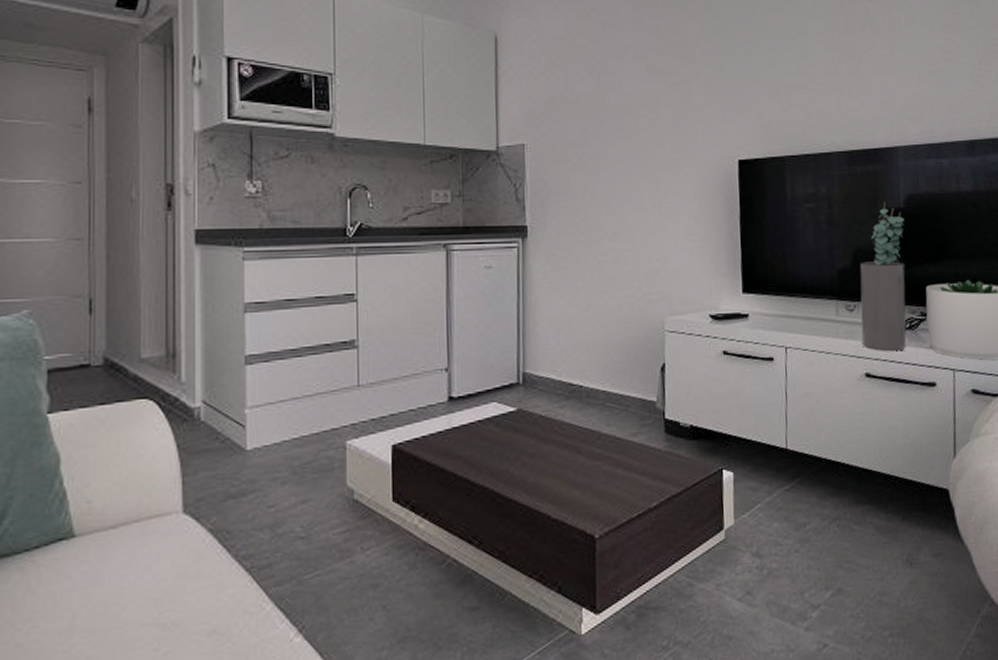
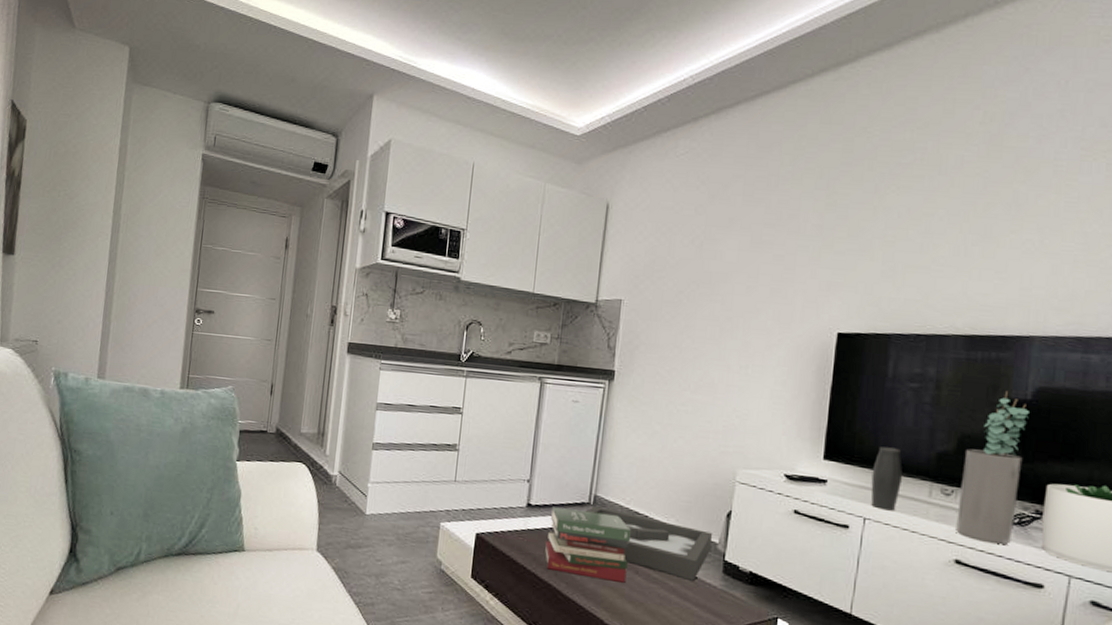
books: none [474,391,569,472] -> present [544,507,632,583]
decorative tray: none [514,385,650,450] -> present [585,506,713,582]
vase: none [786,271,813,336] -> present [870,446,903,511]

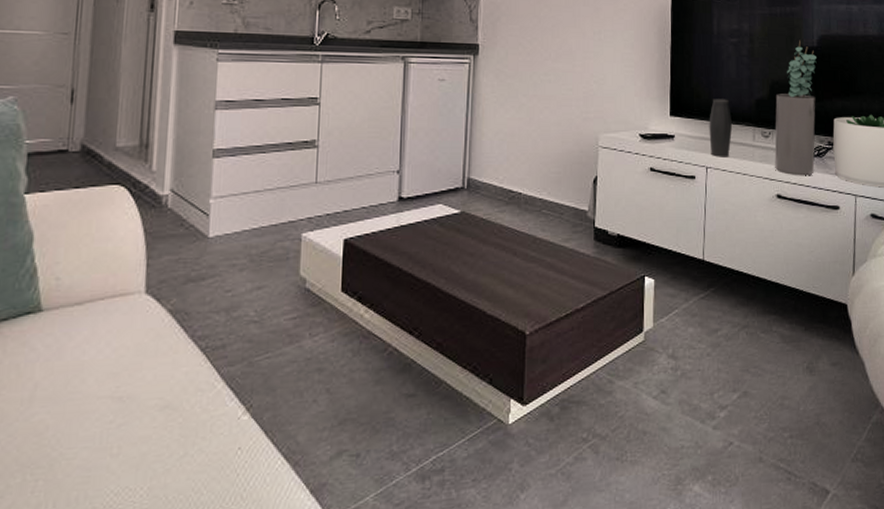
books: present [544,507,632,583] -> none [419,196,507,268]
decorative tray: present [585,506,713,582] -> none [459,190,583,254]

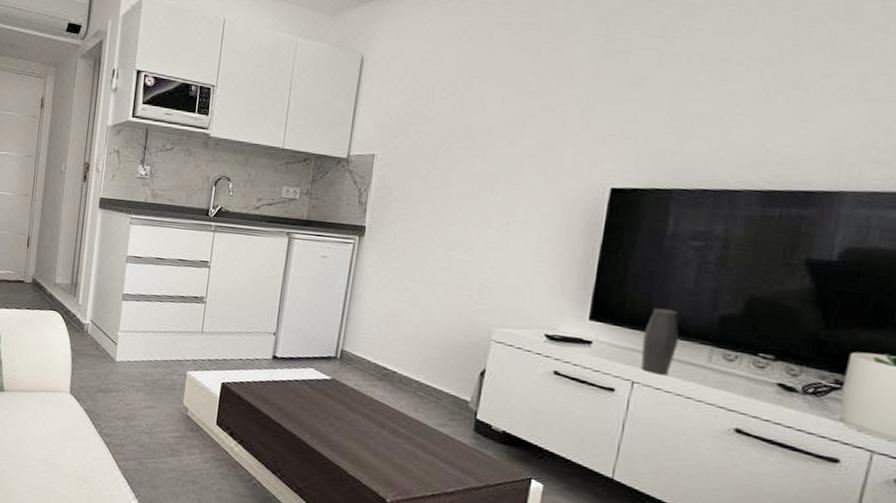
vase: present [774,40,817,176] -> none [738,250,834,416]

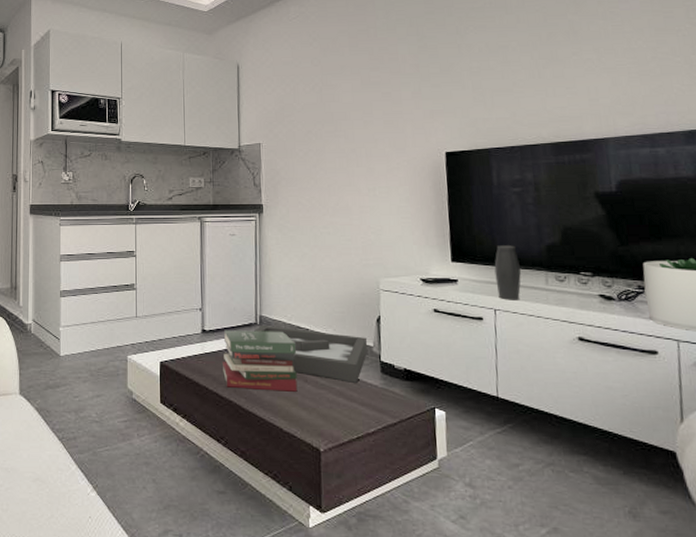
books: none [288,359,379,437] -> present [221,330,298,392]
decorative tray: none [331,360,465,439] -> present [253,326,368,384]

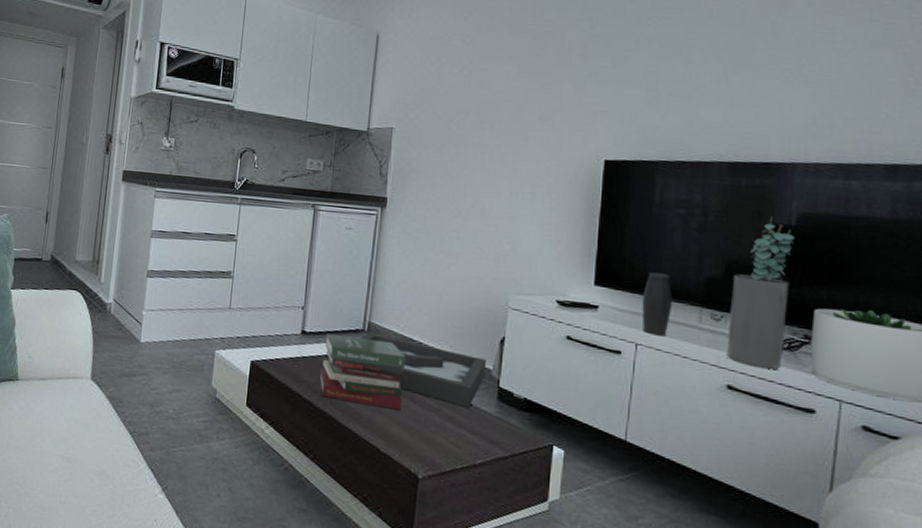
vase: none [569,186,622,320] -> present [727,216,794,371]

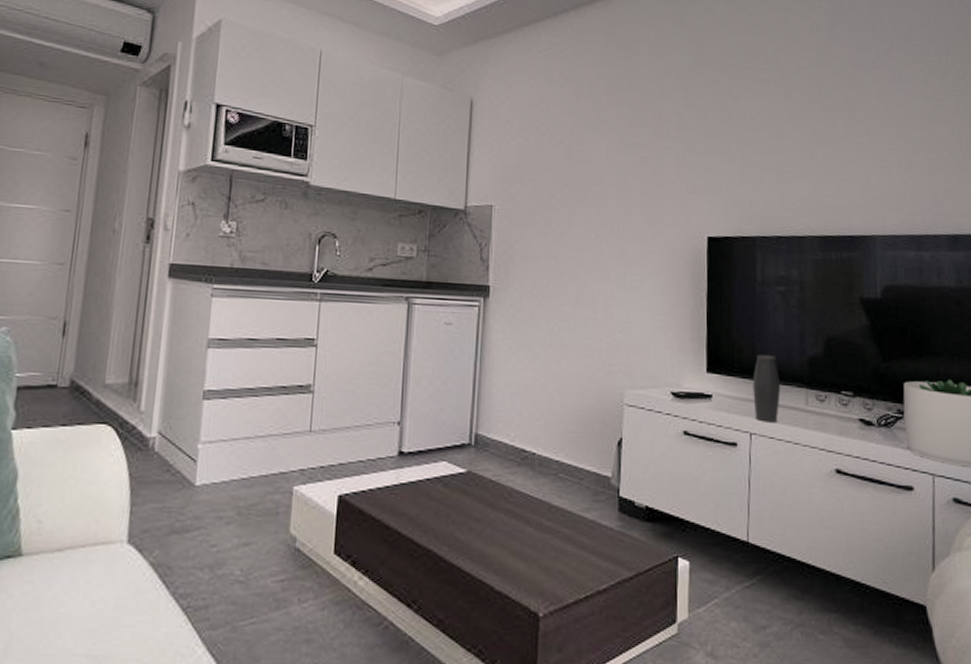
books: present [319,334,407,410] -> none [421,452,519,537]
decorative tray: present [359,333,487,409] -> none [465,447,605,526]
vase: present [727,216,794,371] -> none [832,290,882,449]

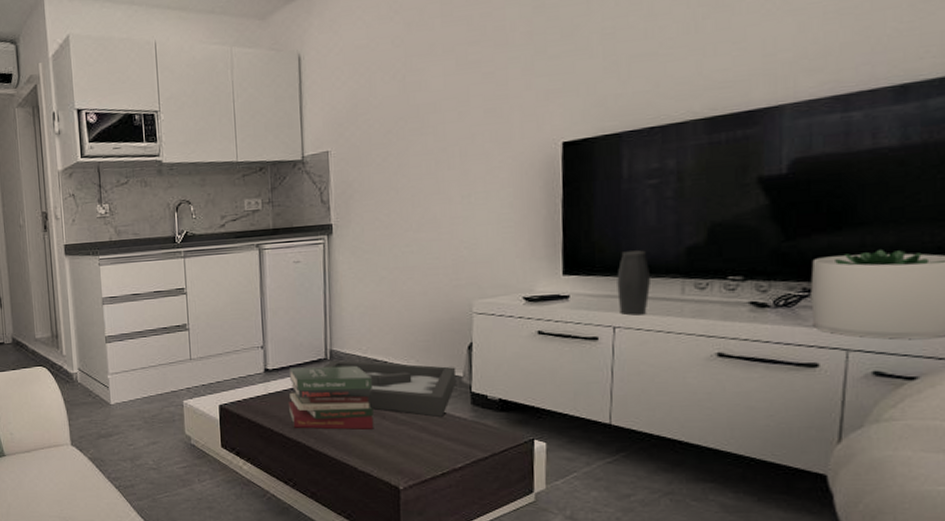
books: none [421,452,519,537] -> present [287,365,374,430]
decorative tray: none [465,447,605,526] -> present [323,360,456,418]

